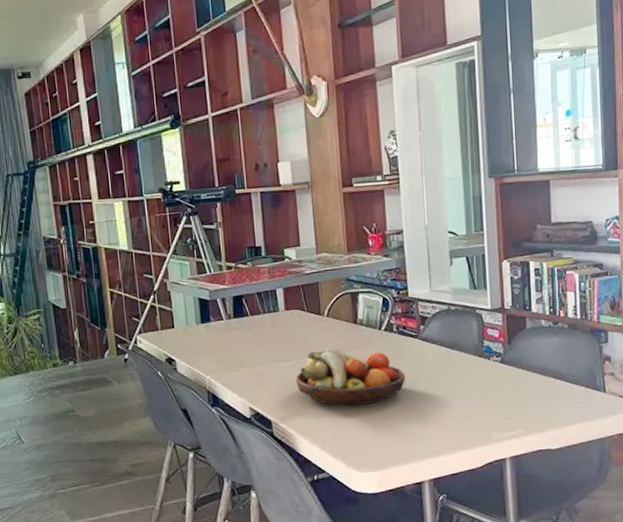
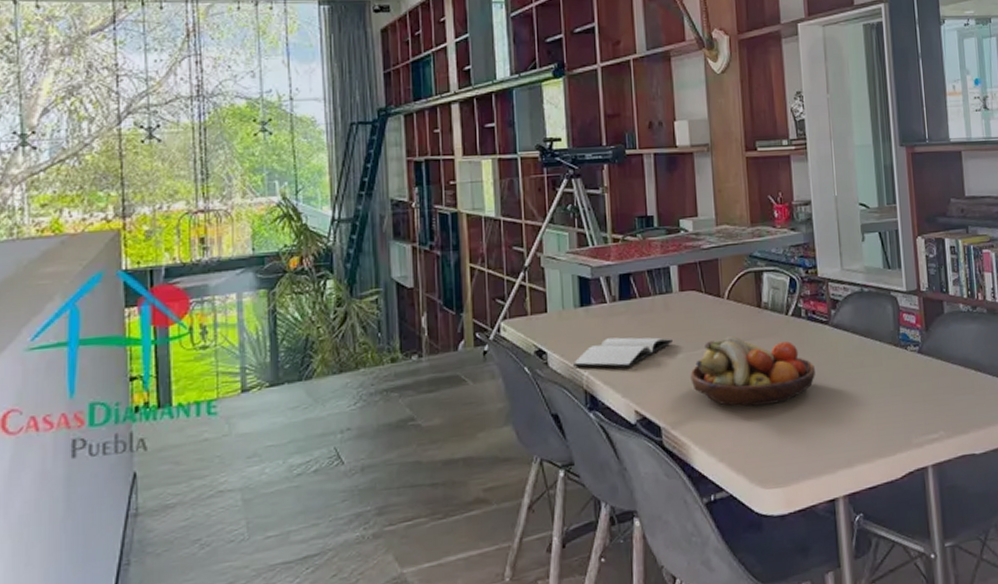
book: none [198,348,281,374] -> present [574,337,674,369]

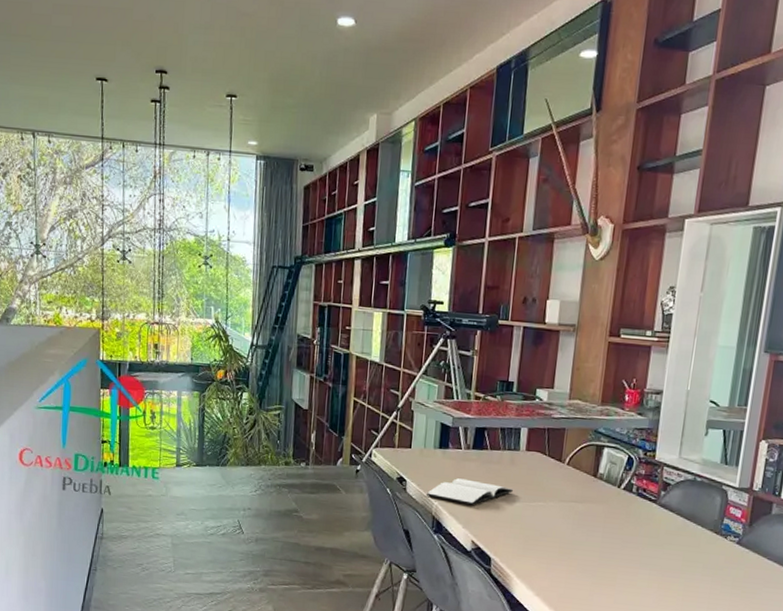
fruit bowl: present [690,336,815,407] -> none [523,496,636,560]

